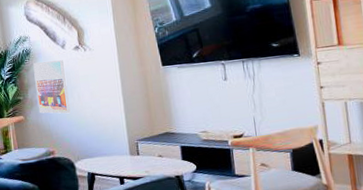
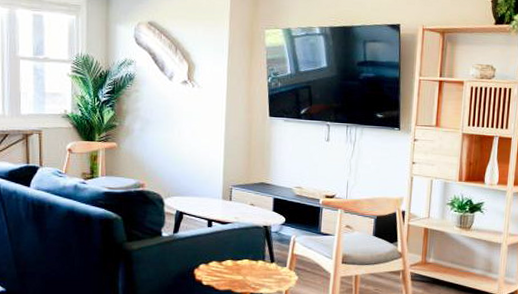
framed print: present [33,60,71,114] -> none [134,89,170,148]

